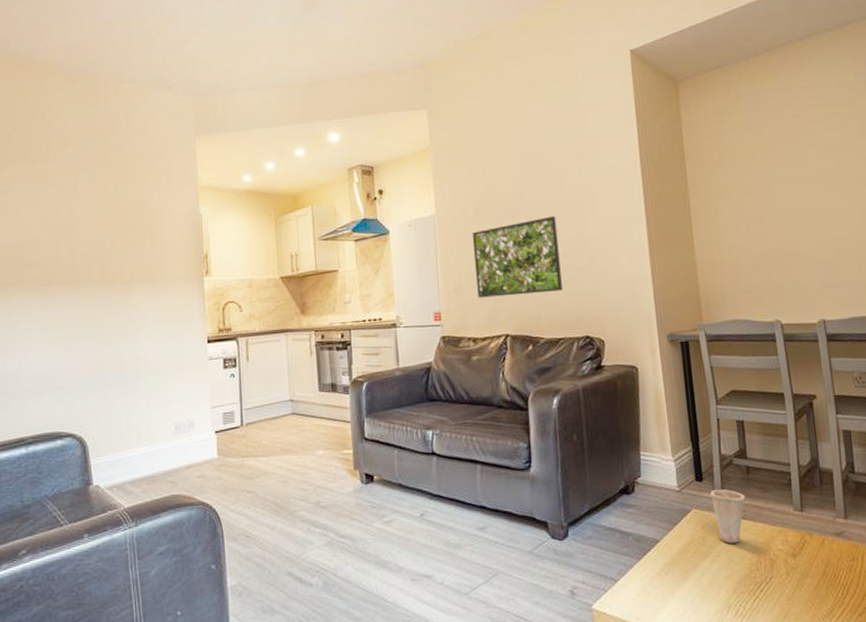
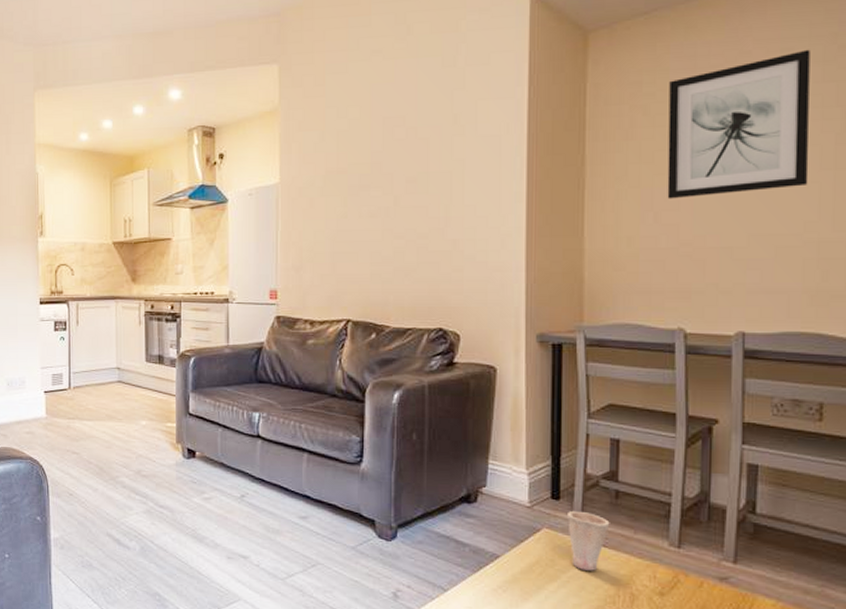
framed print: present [472,216,562,298] -> none [318,190,417,278]
wall art: none [743,94,852,214] -> present [667,49,810,199]

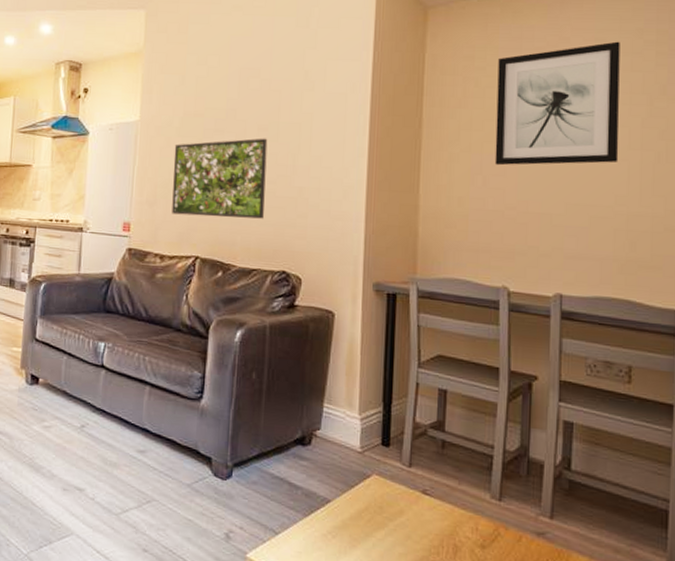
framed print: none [318,190,417,278] -> present [172,138,268,219]
cup: present [568,510,610,571] -> none [396,458,436,520]

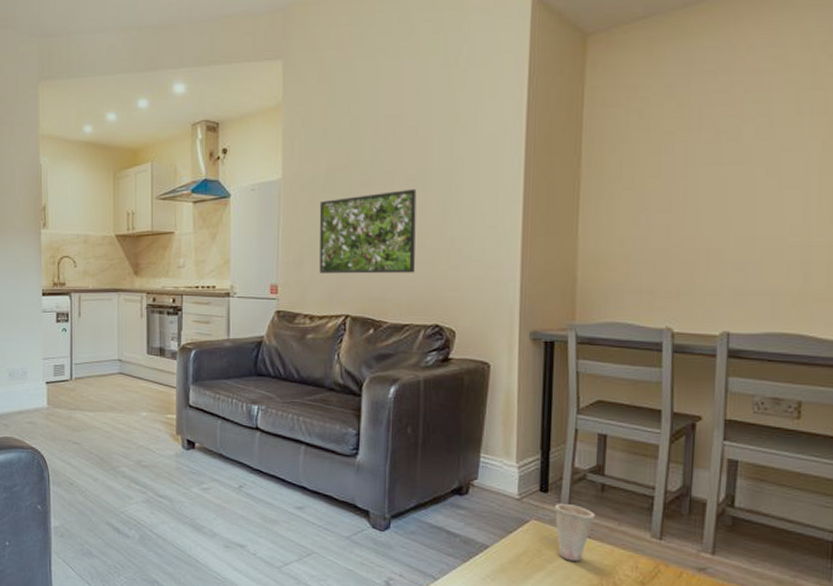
cup: none [396,458,436,520] -> present [555,503,596,561]
wall art: present [494,41,620,166] -> none [659,57,801,202]

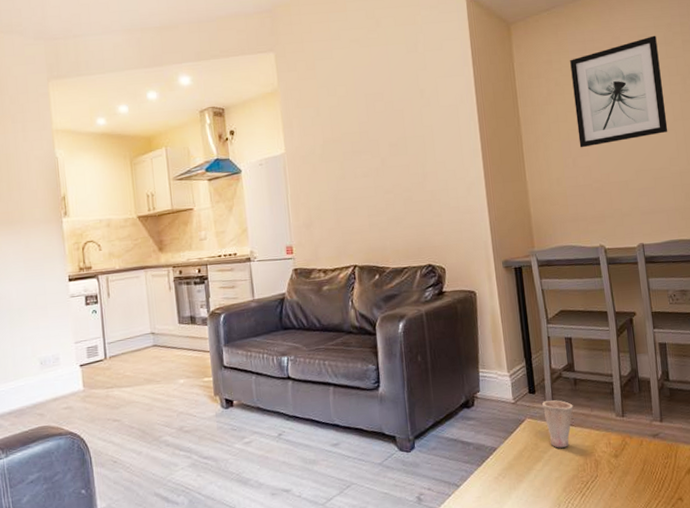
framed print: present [319,188,417,274] -> none [320,152,406,232]
wall art: none [659,57,801,202] -> present [570,35,668,148]

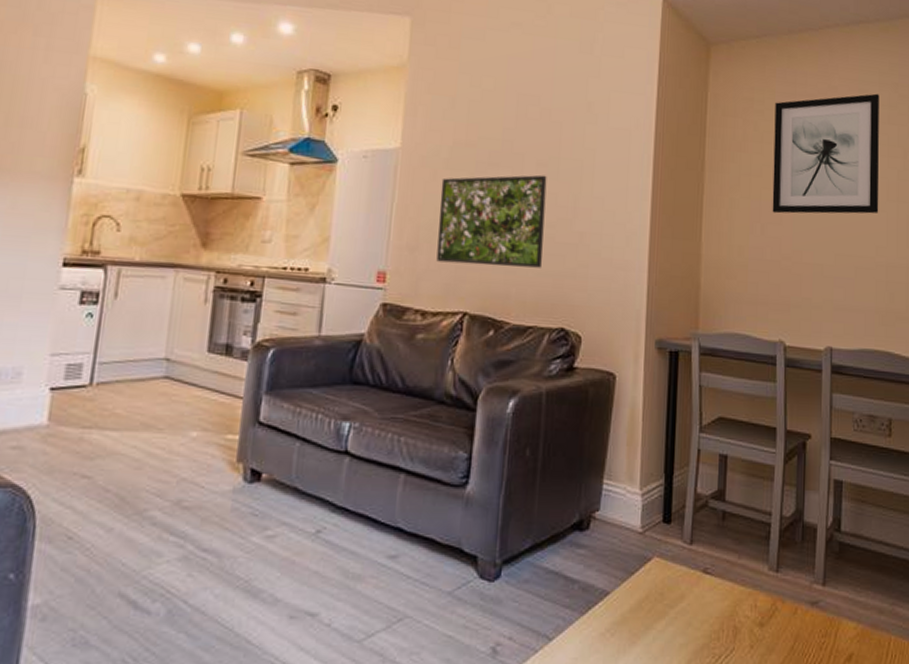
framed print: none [320,152,406,232] -> present [436,175,547,268]
cup: present [542,400,574,448] -> none [678,535,717,604]

